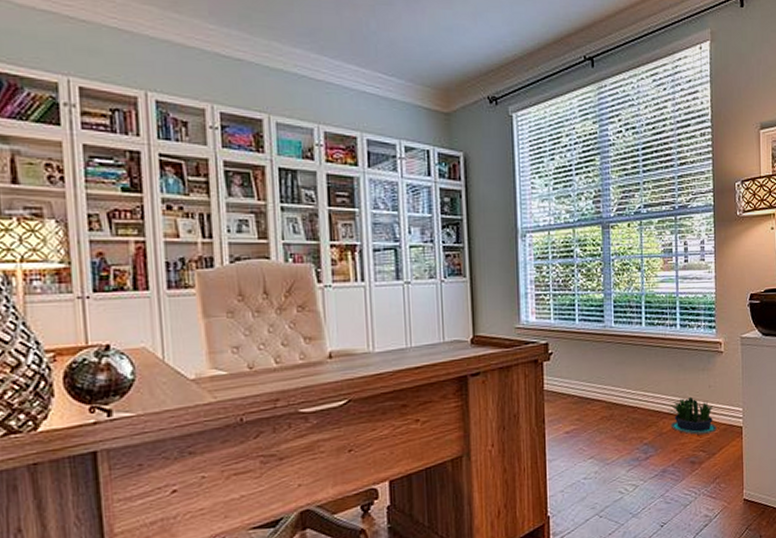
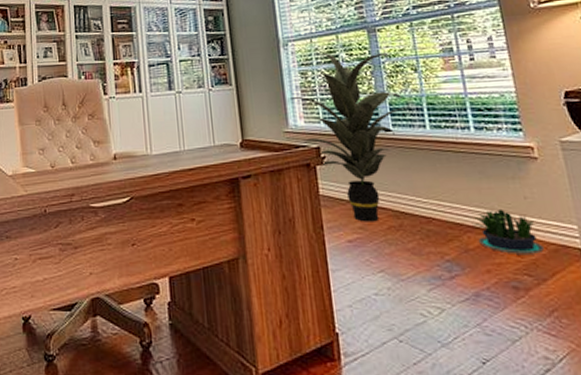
indoor plant: none [523,248,627,414] -> present [289,52,405,222]

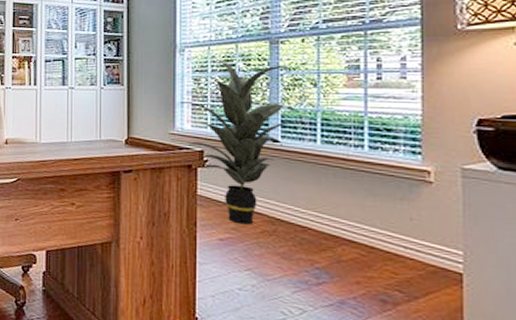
potted plant: present [471,208,544,254] -> none [348,226,421,273]

